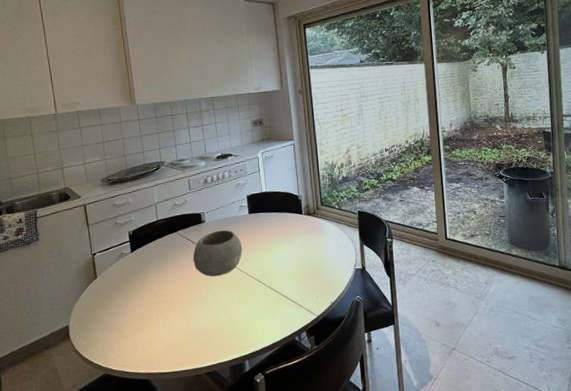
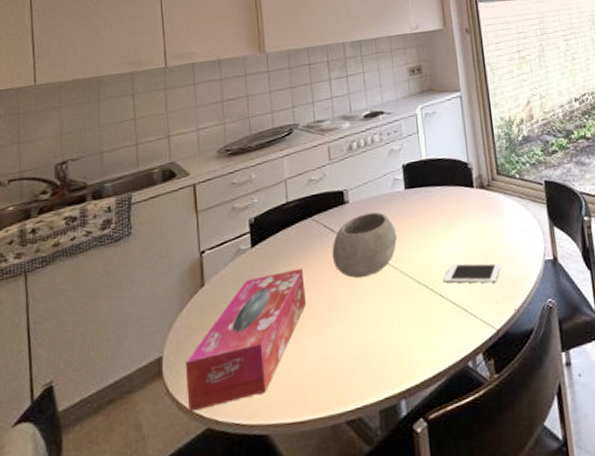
tissue box: none [86,268,174,363] -> present [185,268,306,412]
cell phone: none [278,268,322,284] -> present [443,263,501,283]

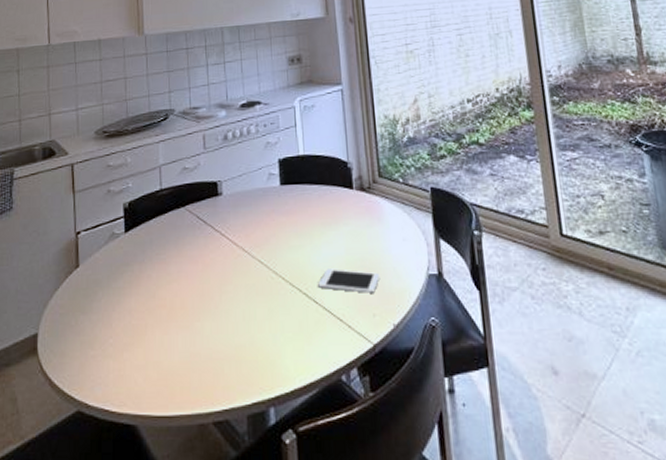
tissue box: present [185,268,306,412] -> none [59,258,176,392]
bowl: present [332,212,397,279] -> none [204,207,270,275]

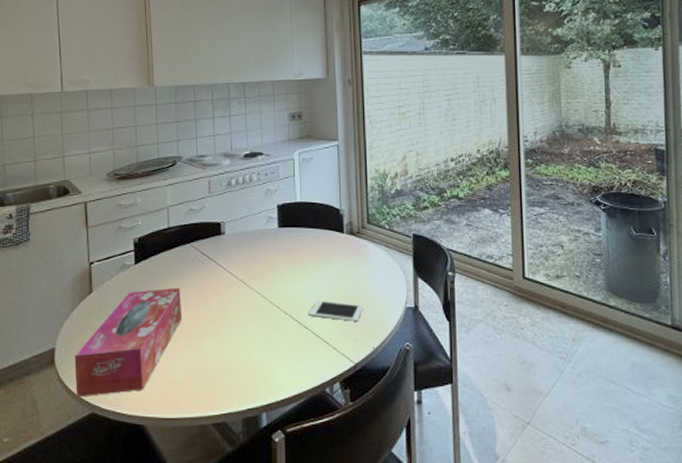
tissue box: none [59,258,176,392] -> present [74,287,181,397]

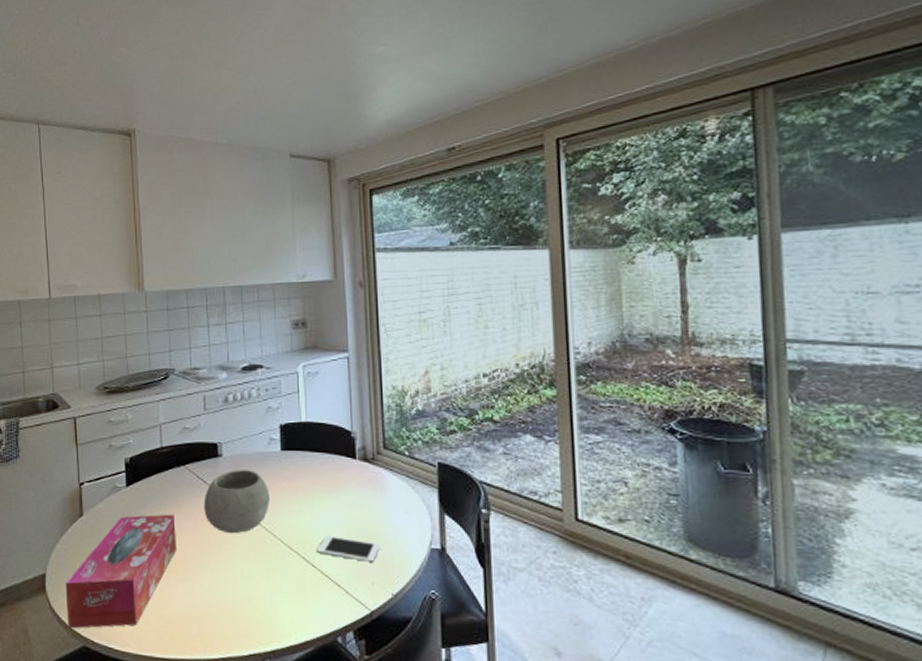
bowl: none [207,246,267,303] -> present [203,470,270,534]

